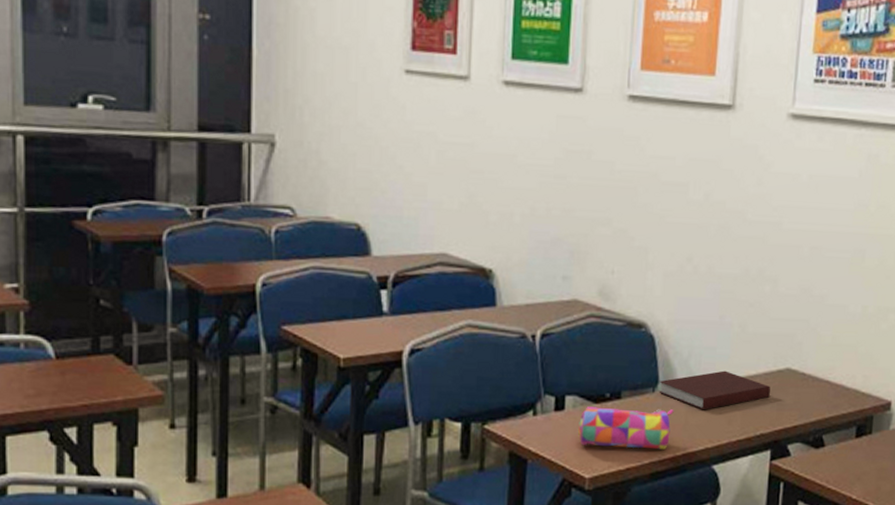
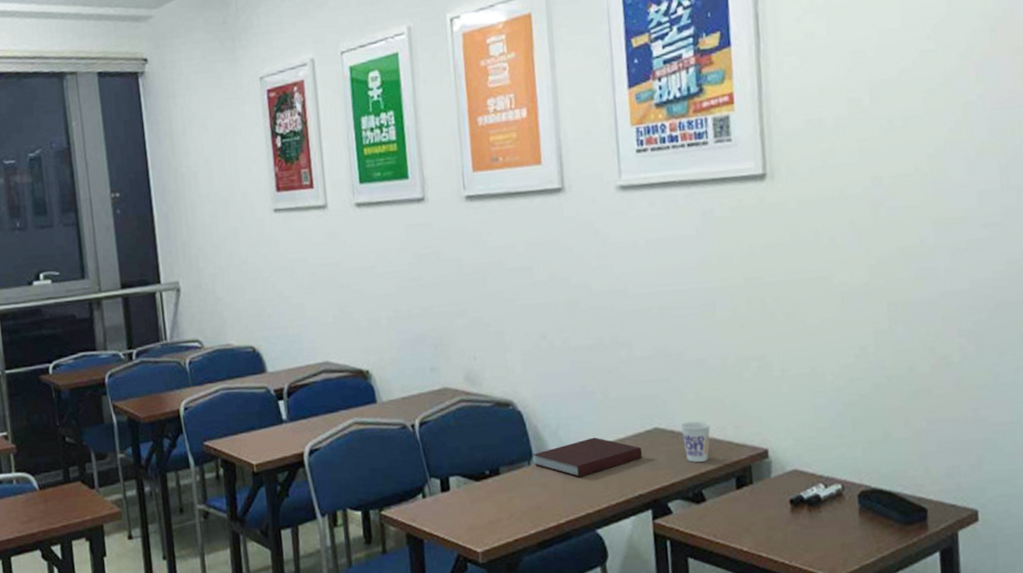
pencil case: present [578,407,674,450] -> none [465,479,551,521]
cup: none [812,365,841,408] -> present [680,421,711,463]

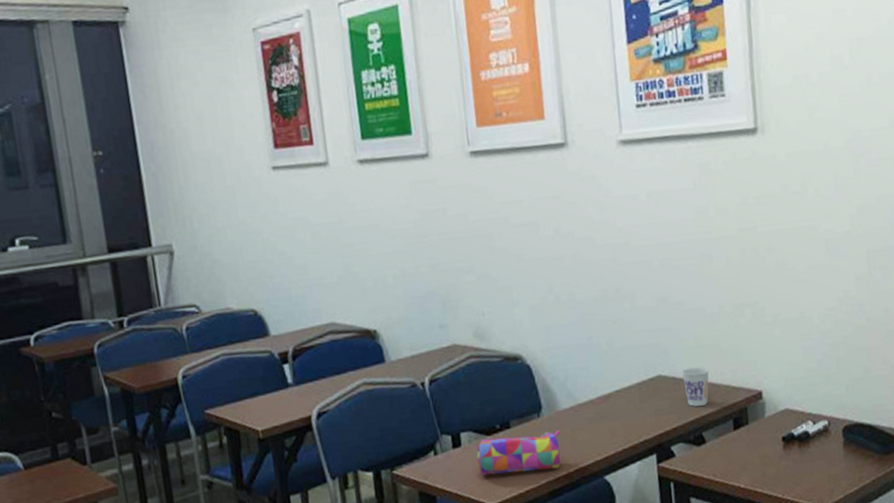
pencil case: none [465,479,551,521] -> present [476,430,561,476]
notebook: present [533,437,642,478] -> none [542,387,646,427]

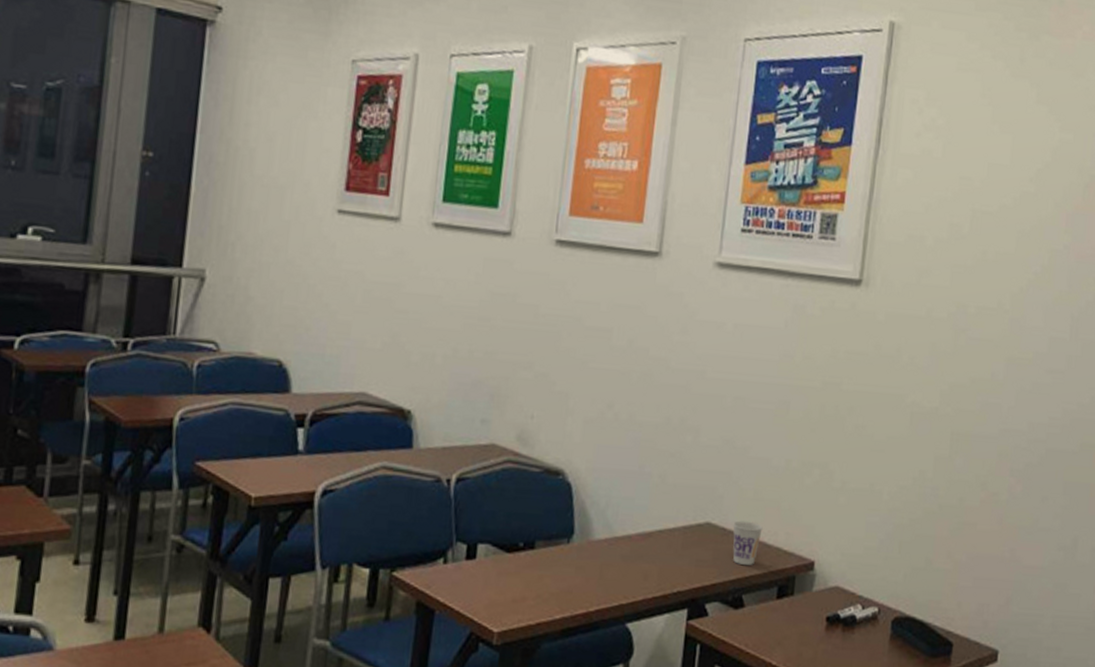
pencil case: present [476,430,561,476] -> none [489,556,589,605]

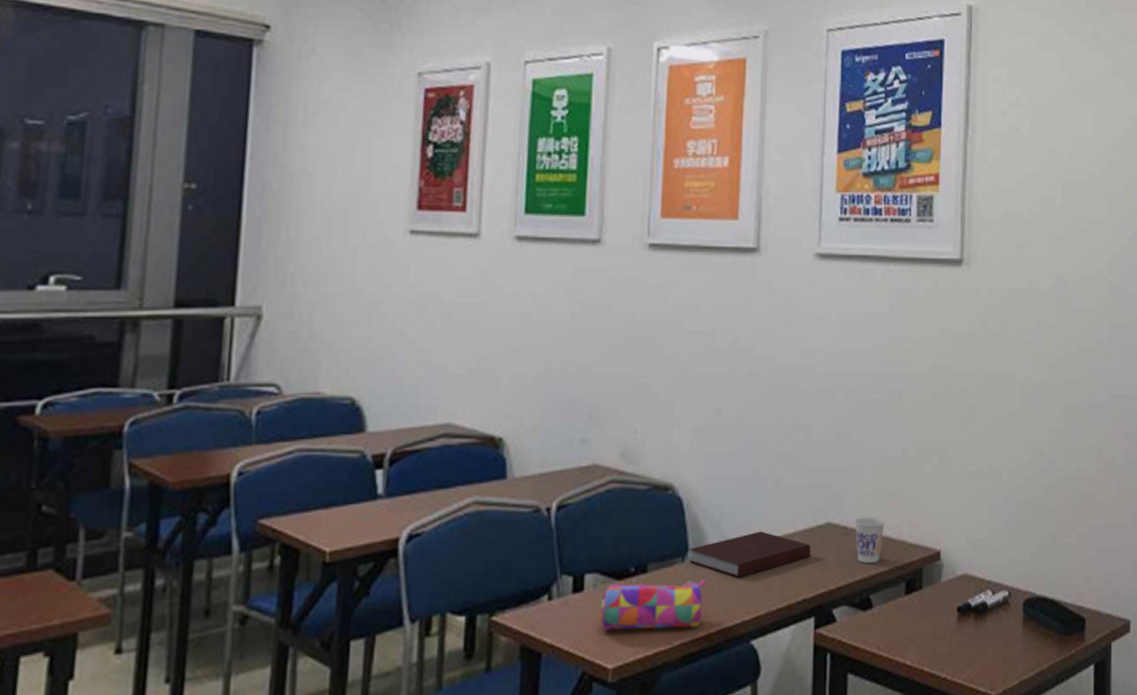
pencil case: none [489,556,589,605] -> present [599,580,706,630]
notebook: none [574,522,689,564] -> present [689,531,810,578]

